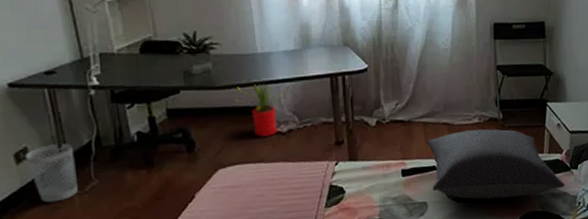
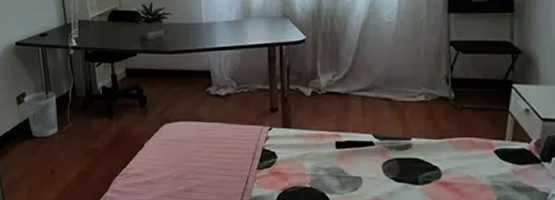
house plant: present [234,83,286,137] -> none [181,50,226,98]
pillow: present [427,129,564,199] -> none [365,107,532,185]

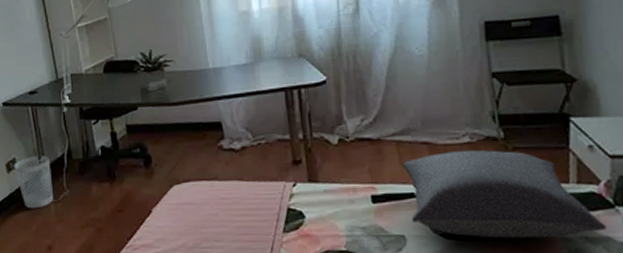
pillow: none [365,107,532,185] -> present [402,150,606,238]

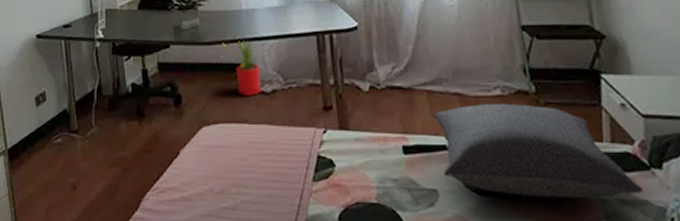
wastebasket: present [14,156,53,209] -> none [43,90,80,145]
house plant: none [187,99,239,154] -> present [220,40,270,96]

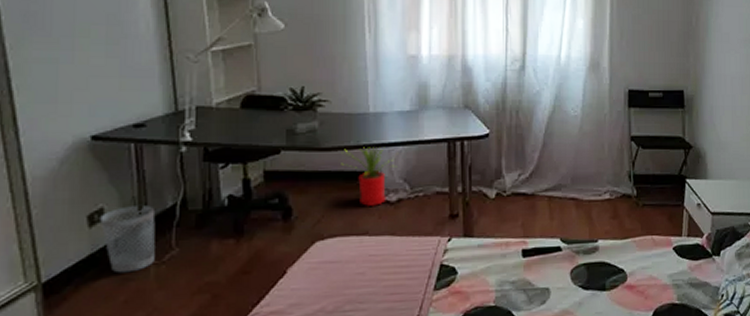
wastebasket: none [43,90,80,145] -> present [100,205,156,273]
pillow: present [434,103,643,198] -> none [552,206,705,288]

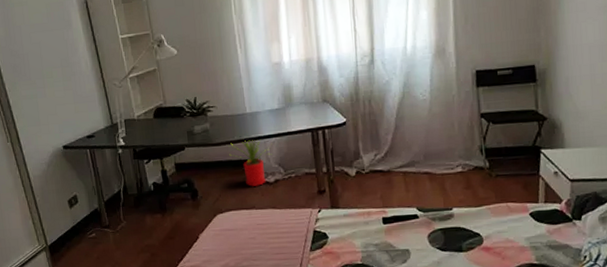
wastebasket: present [100,205,156,273] -> none [75,192,112,239]

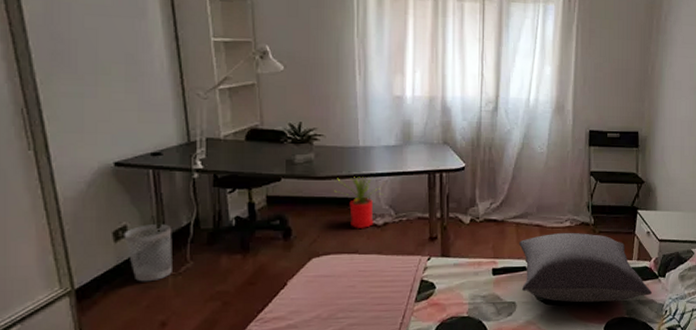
wastebasket: none [75,192,112,239] -> present [124,224,172,282]
pillow: none [408,177,565,249] -> present [519,232,652,303]

